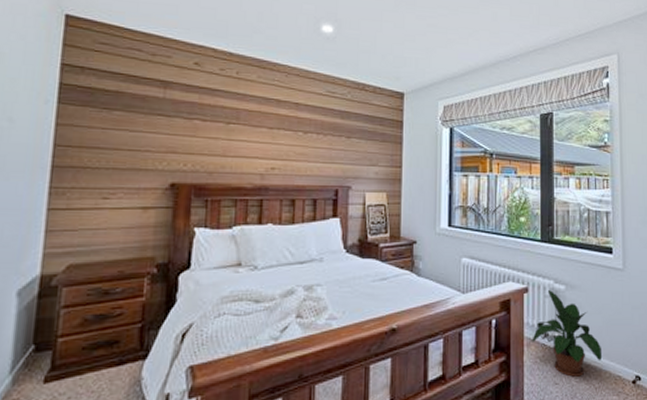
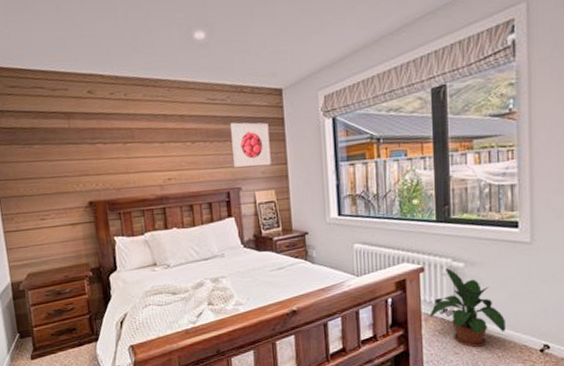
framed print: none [346,118,387,167] -> present [230,122,271,168]

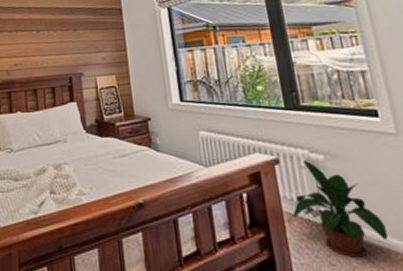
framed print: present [230,122,271,168] -> none [72,13,111,54]

